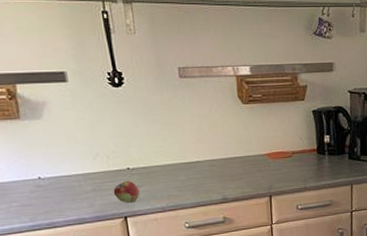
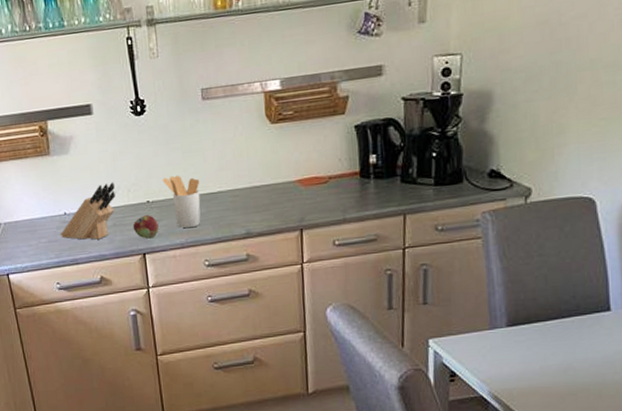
knife block: none [35,149,94,204] -> present [61,182,116,240]
utensil holder: none [142,145,181,194] -> present [163,175,201,228]

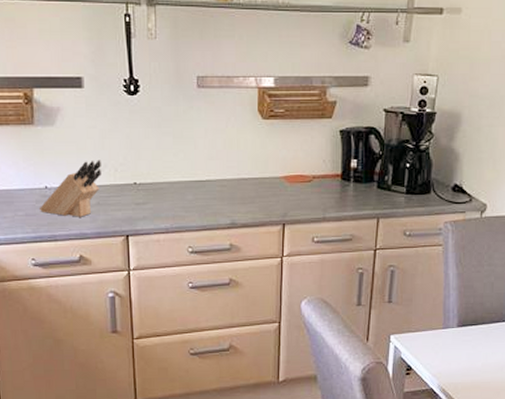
fruit: present [133,215,159,239] -> none [117,197,144,221]
utensil holder: present [163,175,201,228] -> none [152,159,189,214]

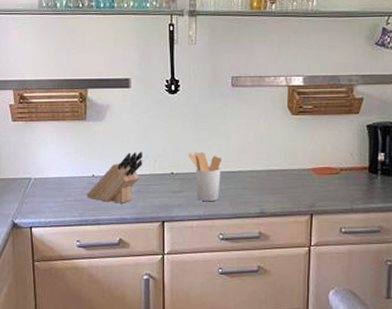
utensil holder: none [152,159,189,214] -> present [188,151,222,202]

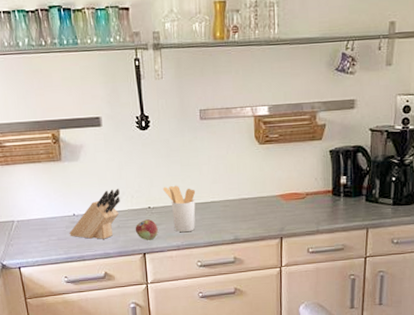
fruit: none [155,185,179,208] -> present [135,219,158,240]

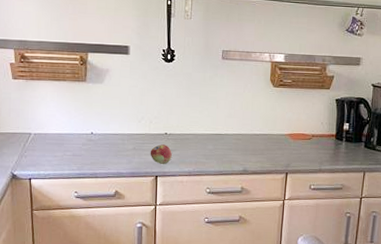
knife block: present [69,188,120,239] -> none [85,113,139,159]
utensil holder: present [163,185,196,233] -> none [181,115,212,160]

